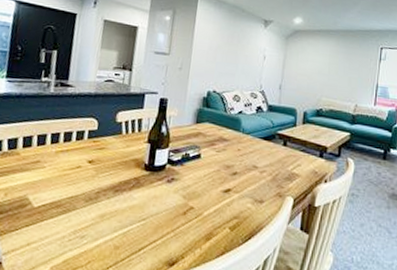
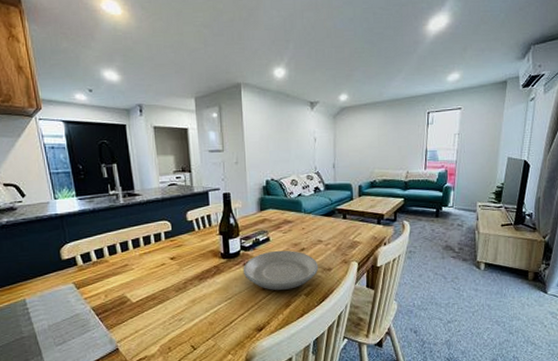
plate: none [164,170,250,219] -> present [243,250,319,290]

